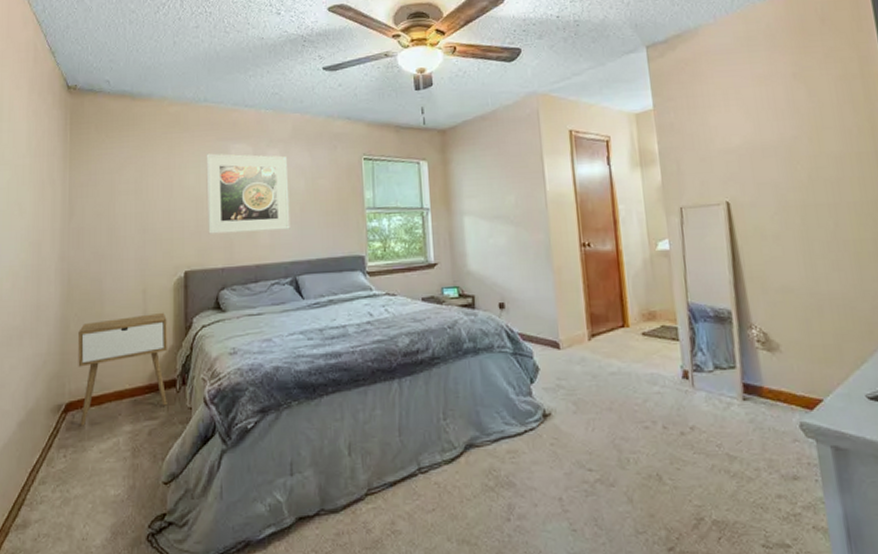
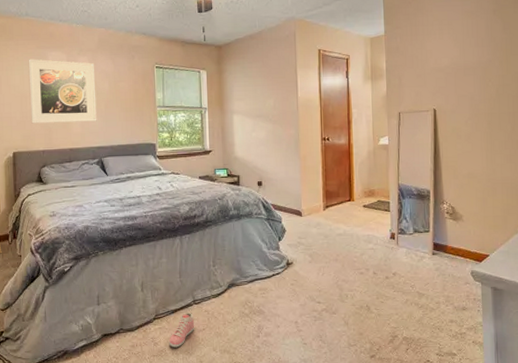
sneaker: none [387,486,422,537] -> present [169,313,195,348]

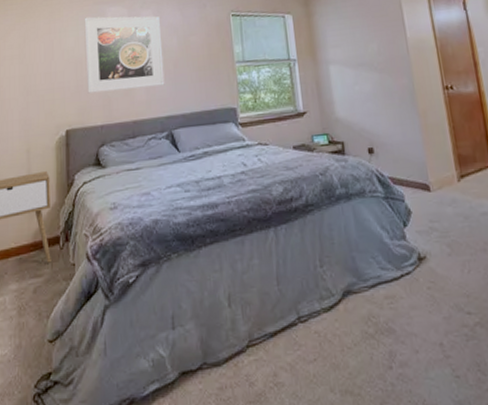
sneaker: present [169,313,195,348] -> none [269,335,303,389]

